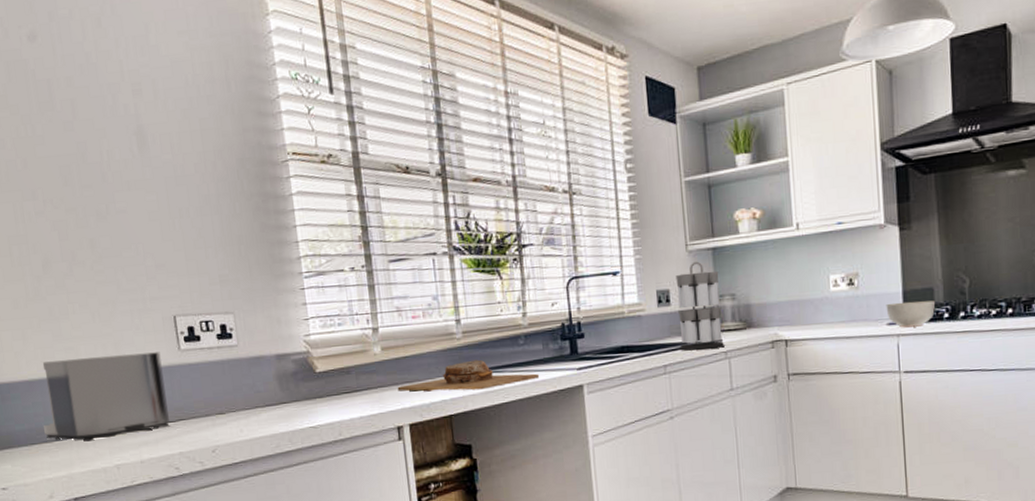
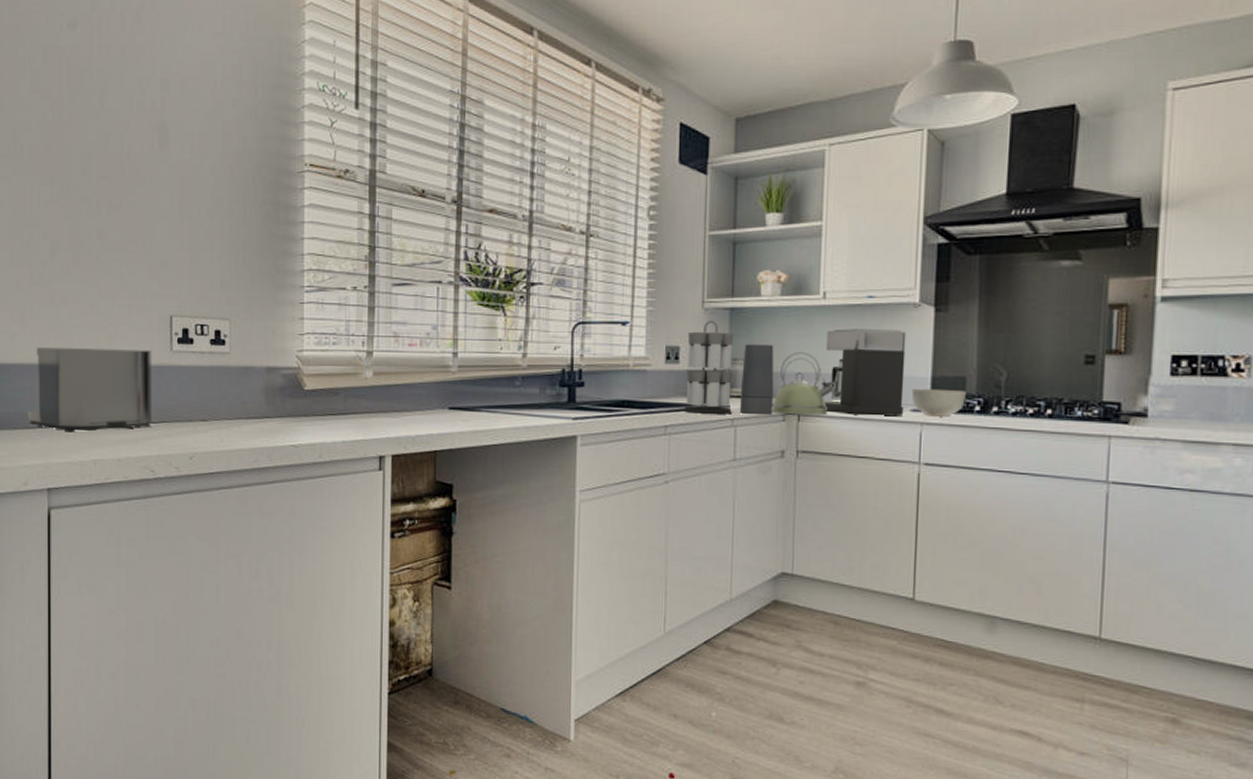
cutting board: present [397,359,540,391] -> none [384,396,533,428]
canister: none [729,278,762,346] -> present [739,344,775,416]
kettle: none [760,281,818,343] -> present [772,351,837,416]
coffee maker: none [804,251,881,336] -> present [824,329,906,417]

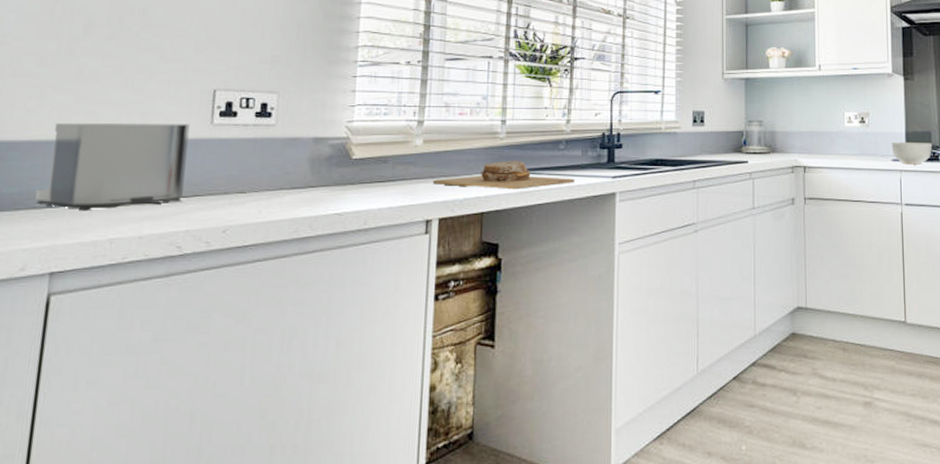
cutting board: none [384,396,533,428] -> present [433,160,576,190]
spice rack: present [684,320,735,414] -> none [709,89,750,169]
canister: present [739,344,775,416] -> none [756,108,784,169]
kettle: present [772,351,837,416] -> none [782,113,833,167]
coffee maker: present [824,329,906,417] -> none [823,94,887,166]

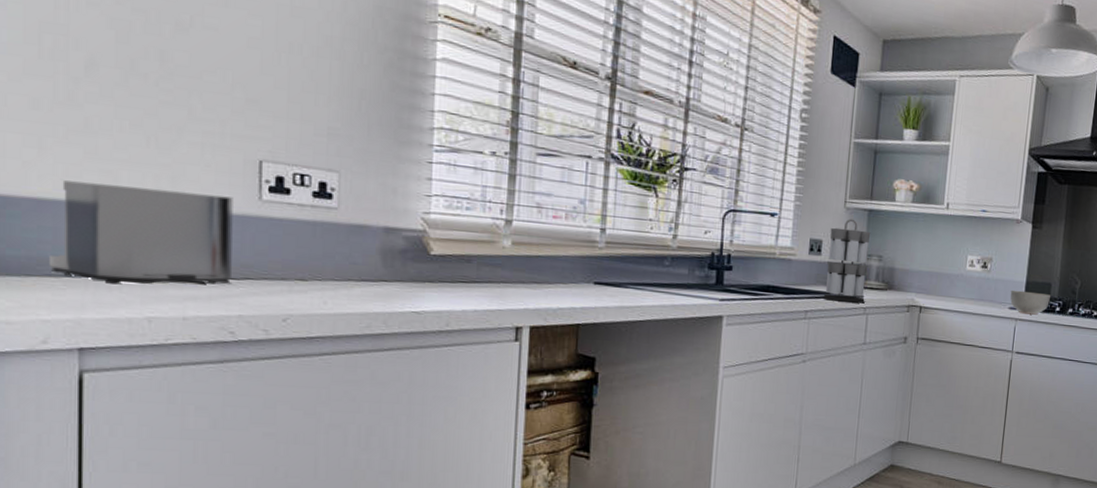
cutting board: present [433,160,576,190] -> none [523,272,681,304]
spice rack: none [709,89,750,169] -> present [823,218,871,303]

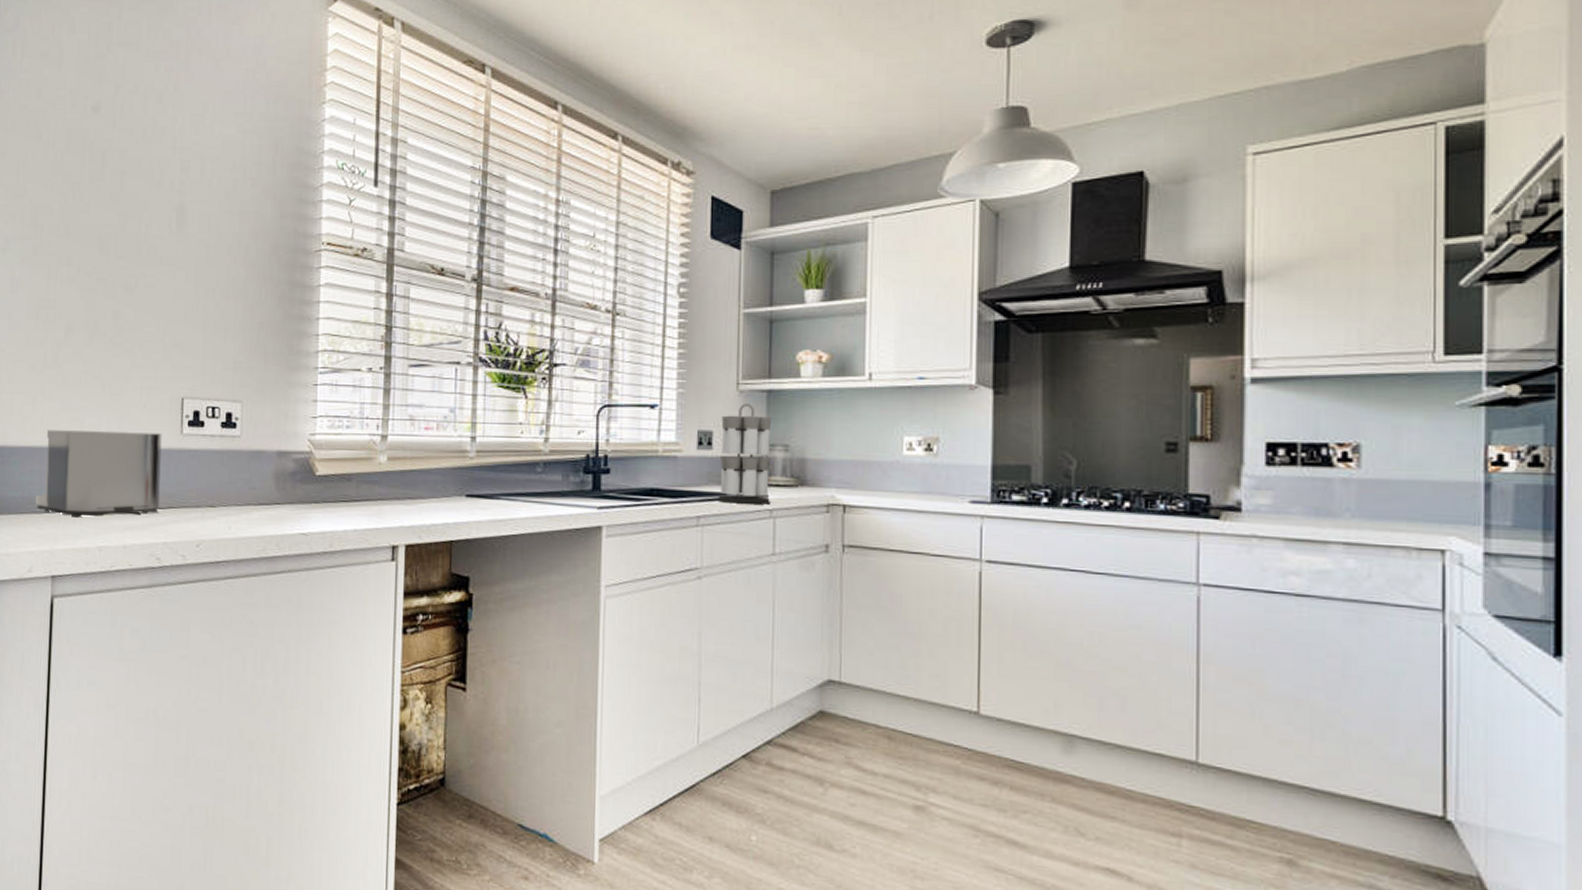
bowl: present [1010,290,1051,315] -> none [969,477,1033,510]

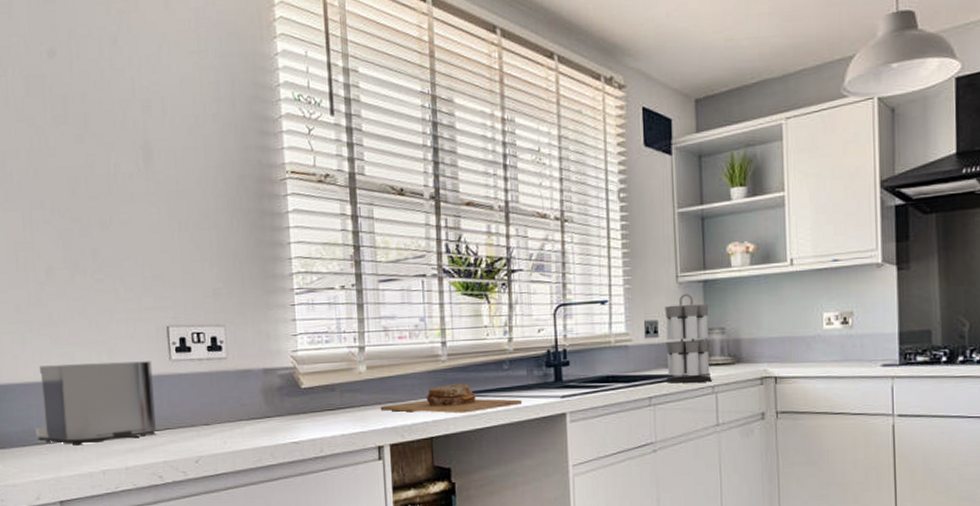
cutting board: none [398,483,555,517] -> present [380,383,523,414]

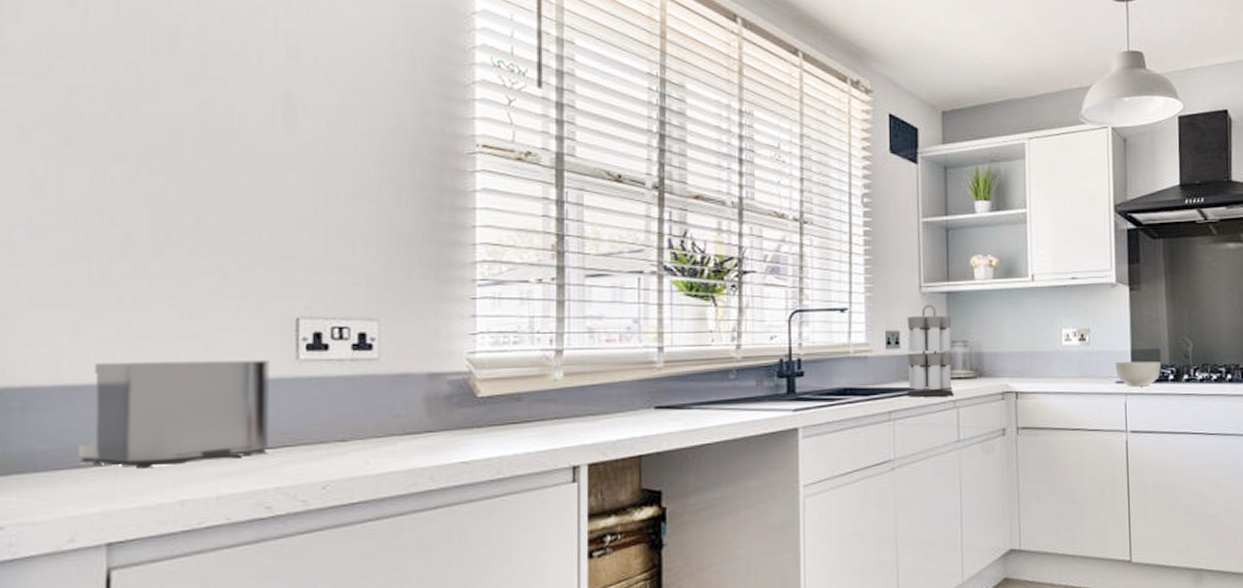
cutting board: present [380,383,523,414] -> none [578,393,750,428]
bowl: none [881,342,933,370] -> present [1115,361,1162,387]

